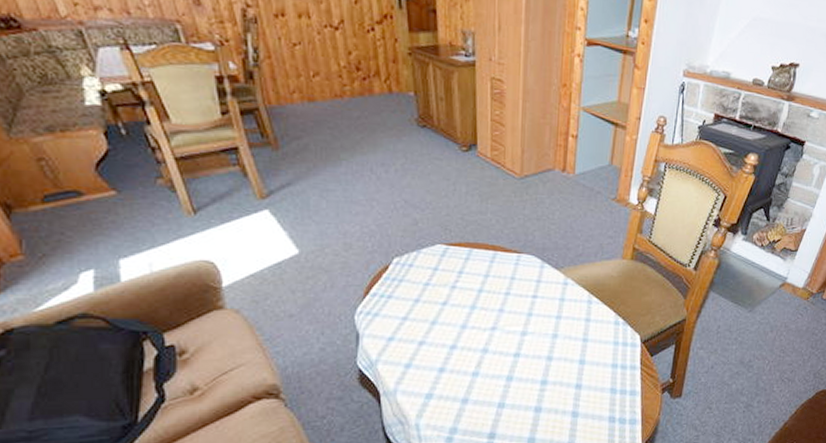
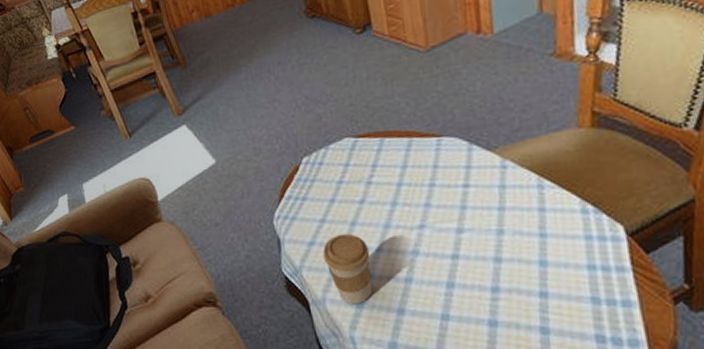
coffee cup: none [400,331,445,395] -> present [323,233,373,304]

